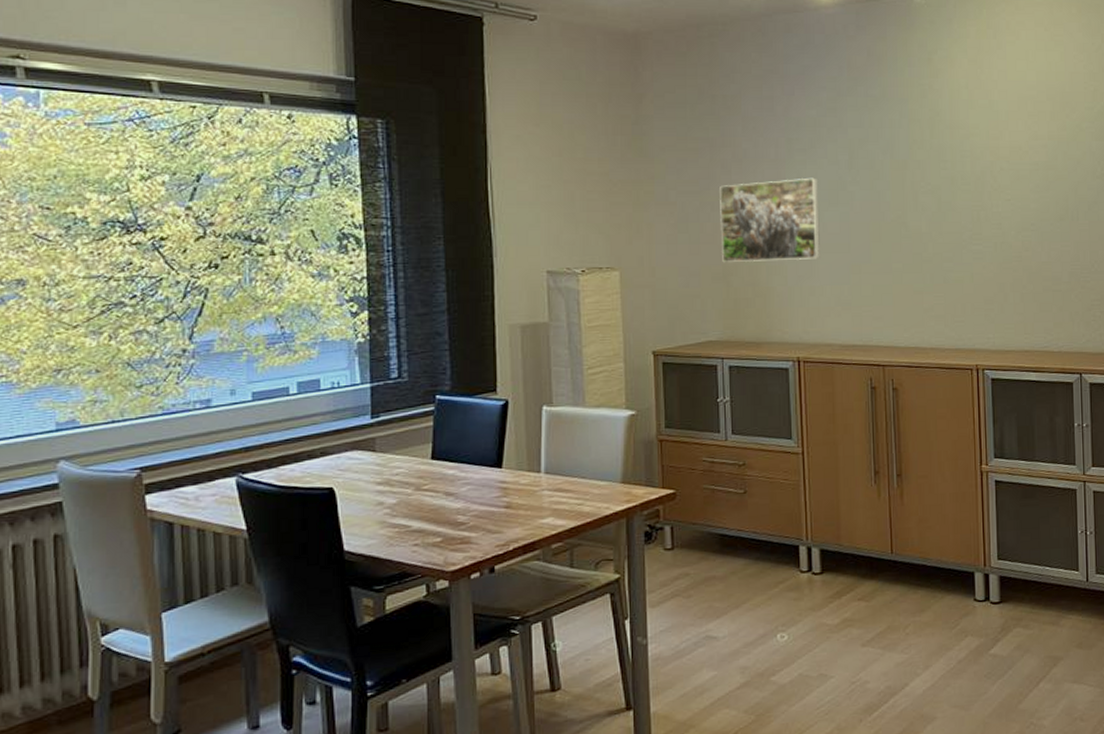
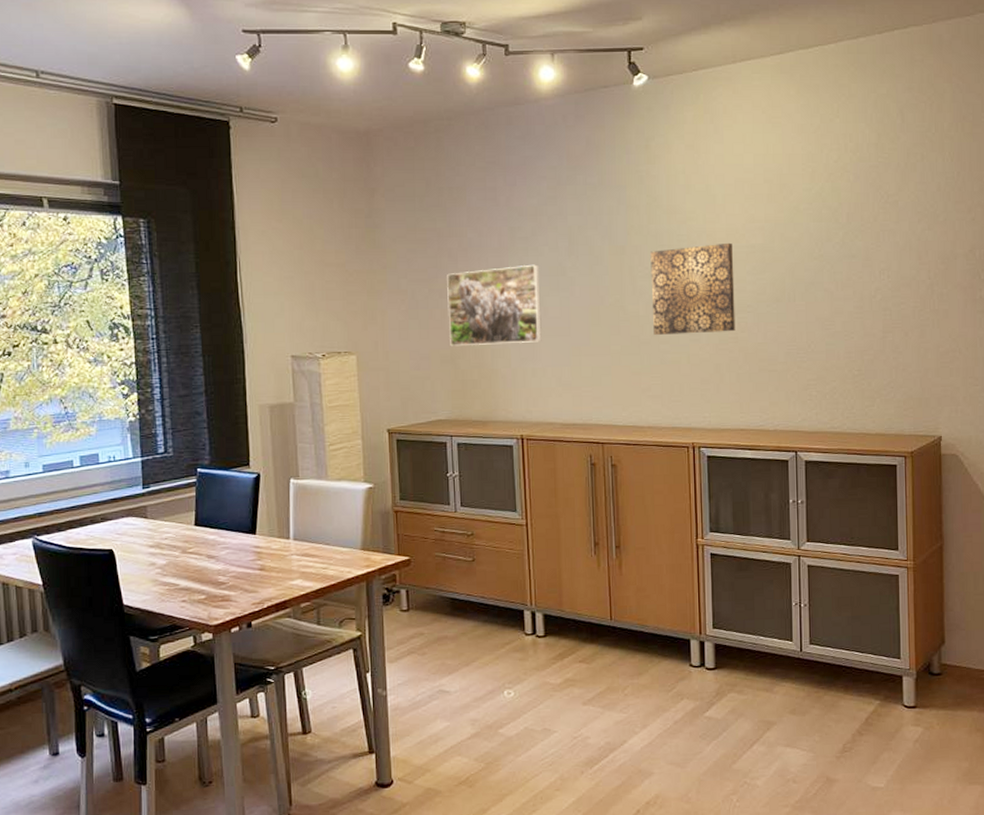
wall art: none [933,159,1019,253] -> present [650,242,736,335]

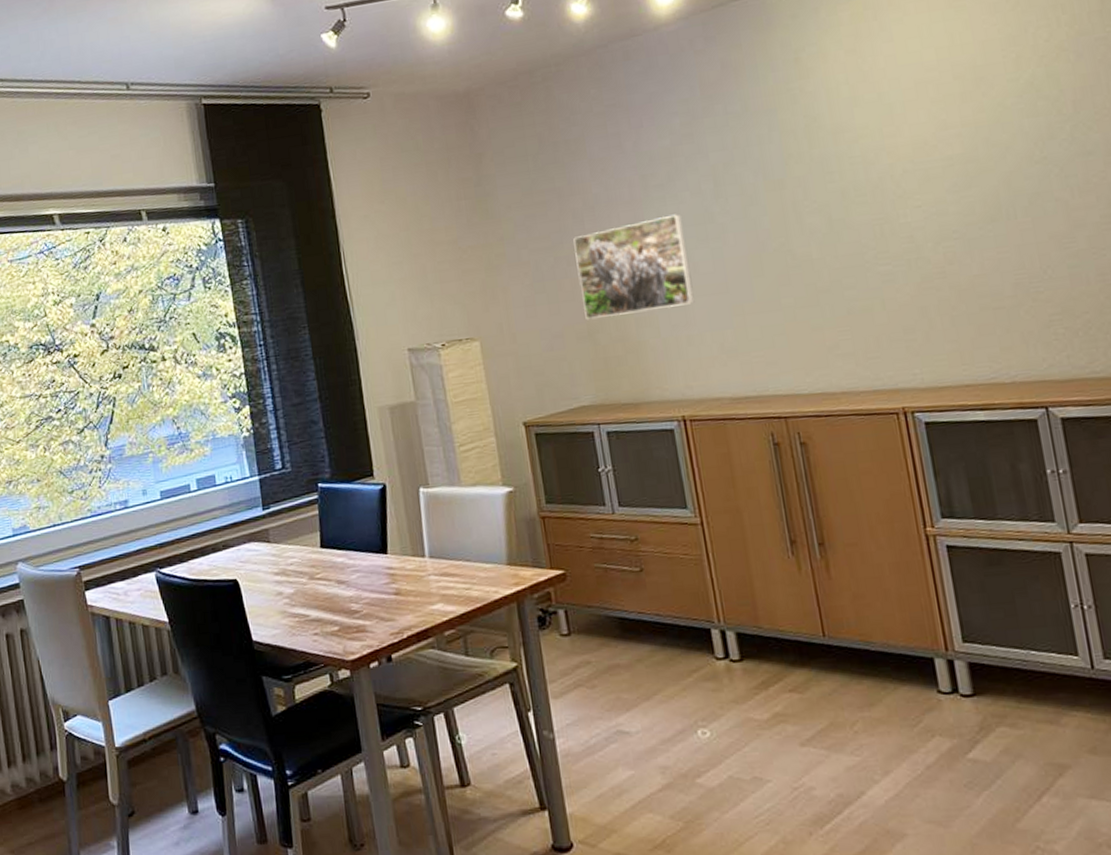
wall art: present [650,242,736,335] -> none [817,157,941,280]

